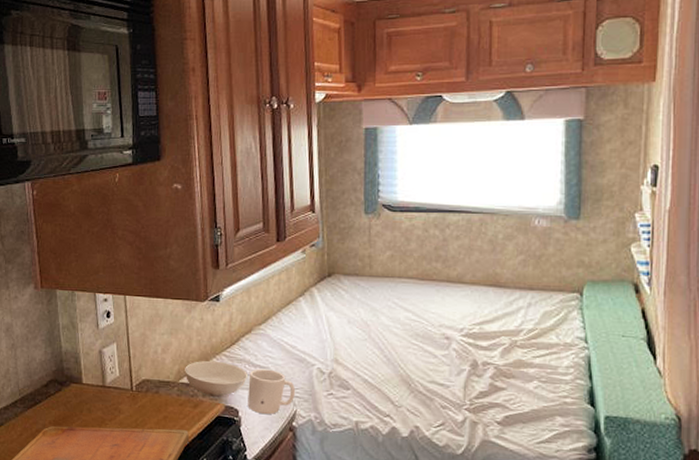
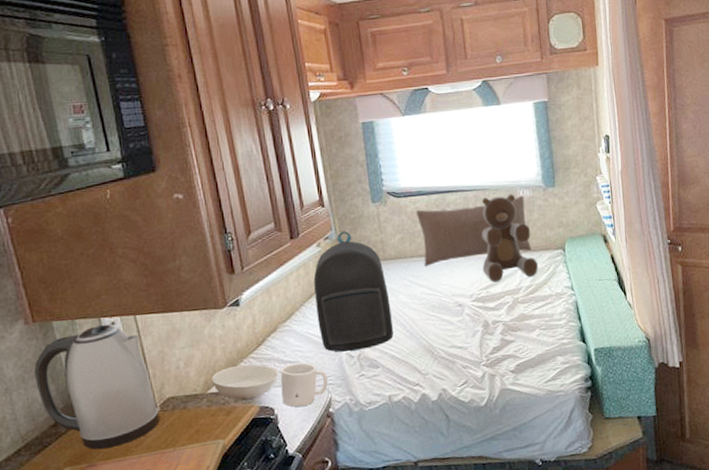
kettle: none [35,299,134,416] -> present [33,324,160,449]
backpack: none [292,241,370,367] -> present [313,231,394,352]
pillow: none [410,225,541,291] -> present [415,195,531,267]
teddy bear: none [478,222,547,320] -> present [481,194,539,283]

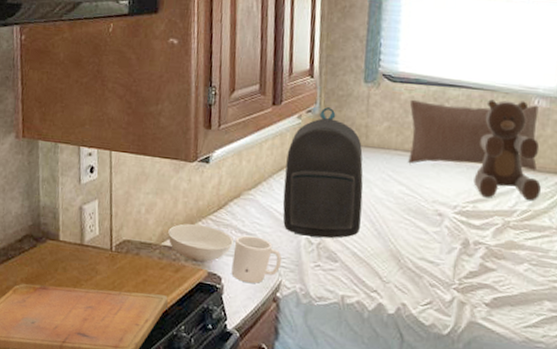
kettle: present [33,324,160,449] -> none [13,153,114,276]

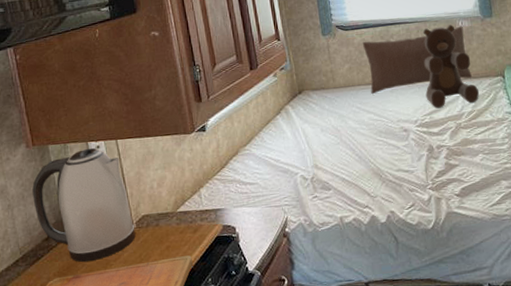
kettle: none [13,153,114,276] -> present [31,148,136,262]
bowl: present [168,223,233,263] -> none [181,185,240,220]
mug: present [231,235,282,283] -> none [241,184,284,226]
backpack: present [282,107,364,238] -> none [270,62,344,175]

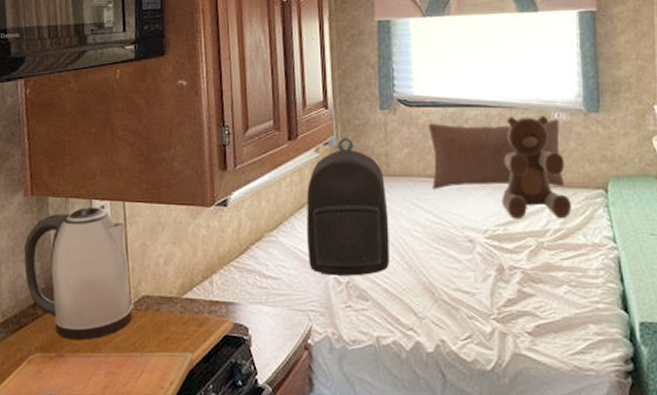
backpack: none [270,62,344,175] -> present [306,138,389,276]

